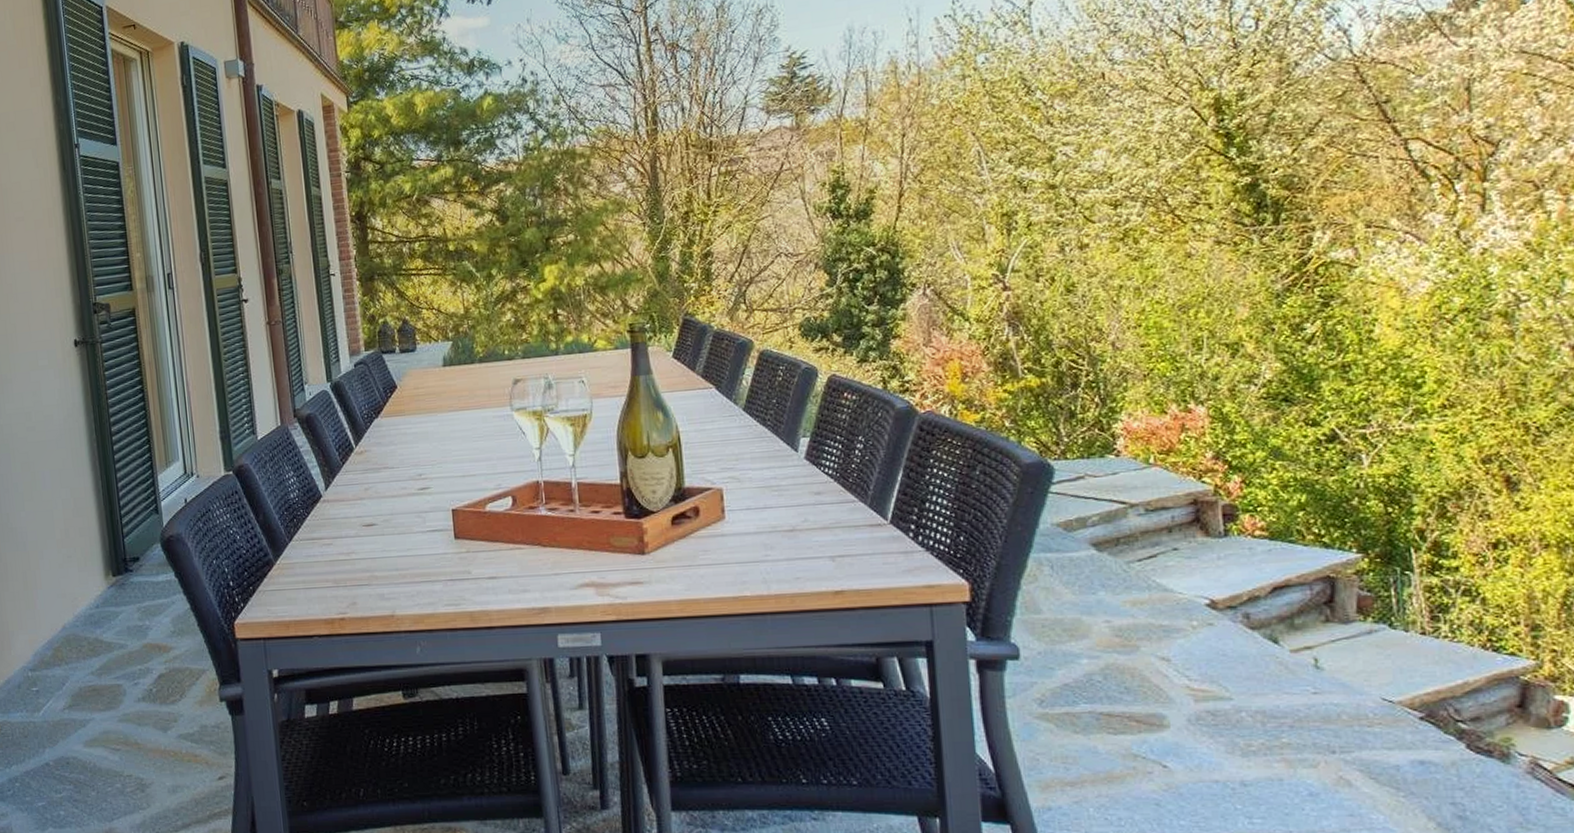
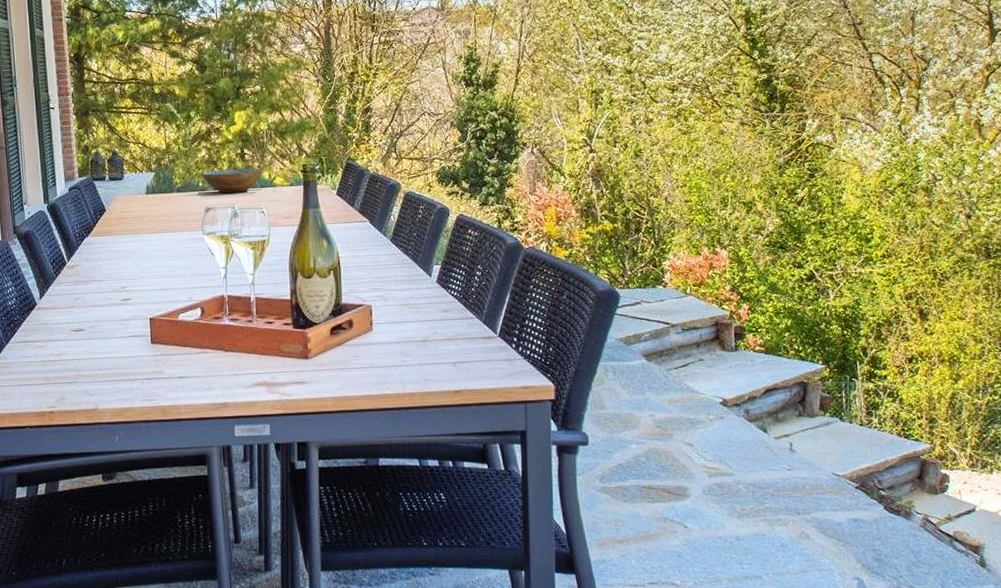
bowl: none [506,330,582,362] -> present [201,168,264,194]

